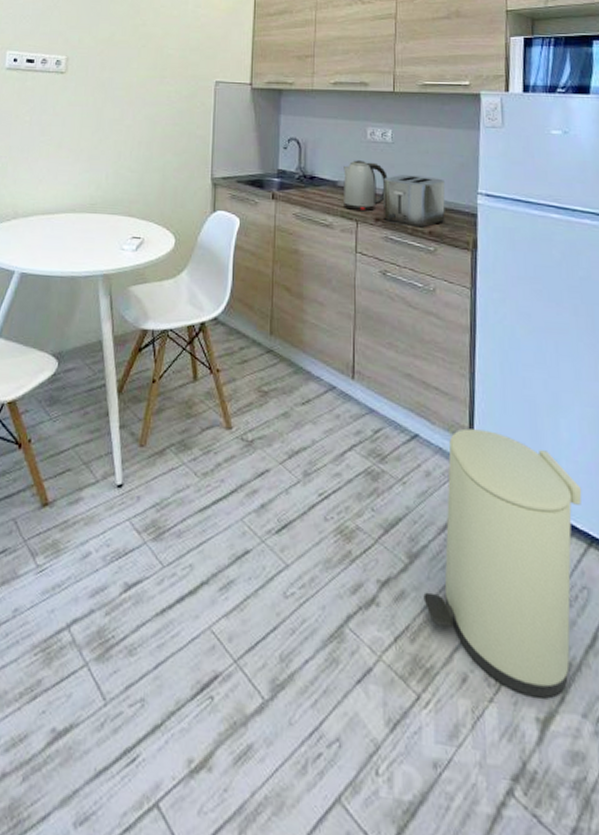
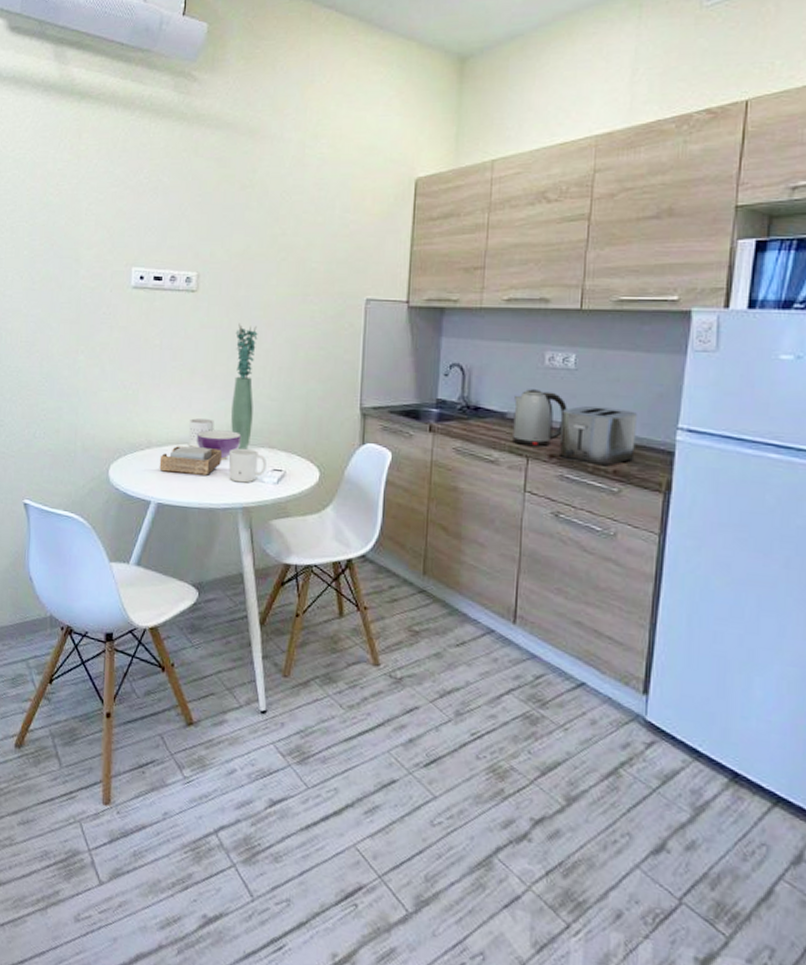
napkin holder: none [24,215,86,244] -> present [159,445,223,476]
mug: none [53,189,79,217] -> present [188,418,215,447]
bowl: none [60,200,104,230] -> present [196,429,242,461]
mug: none [91,217,126,251] -> present [229,448,267,483]
vase: none [93,101,120,220] -> present [230,323,258,451]
pedal bin: present [423,428,582,699] -> none [580,680,772,942]

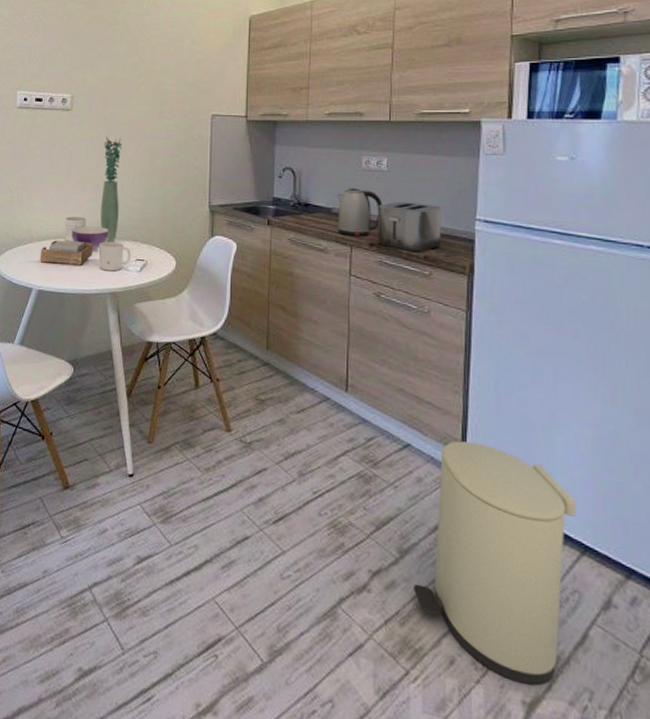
pedal bin: none [580,680,772,942] -> present [413,441,577,686]

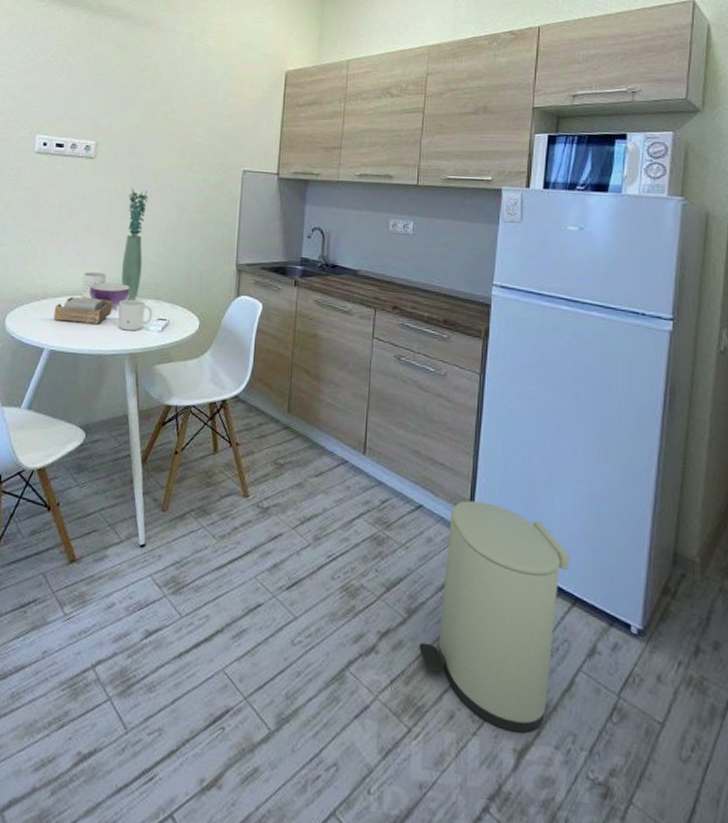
kettle: present [338,188,383,237] -> none [363,250,407,300]
toaster: present [377,201,441,253] -> none [400,265,461,317]

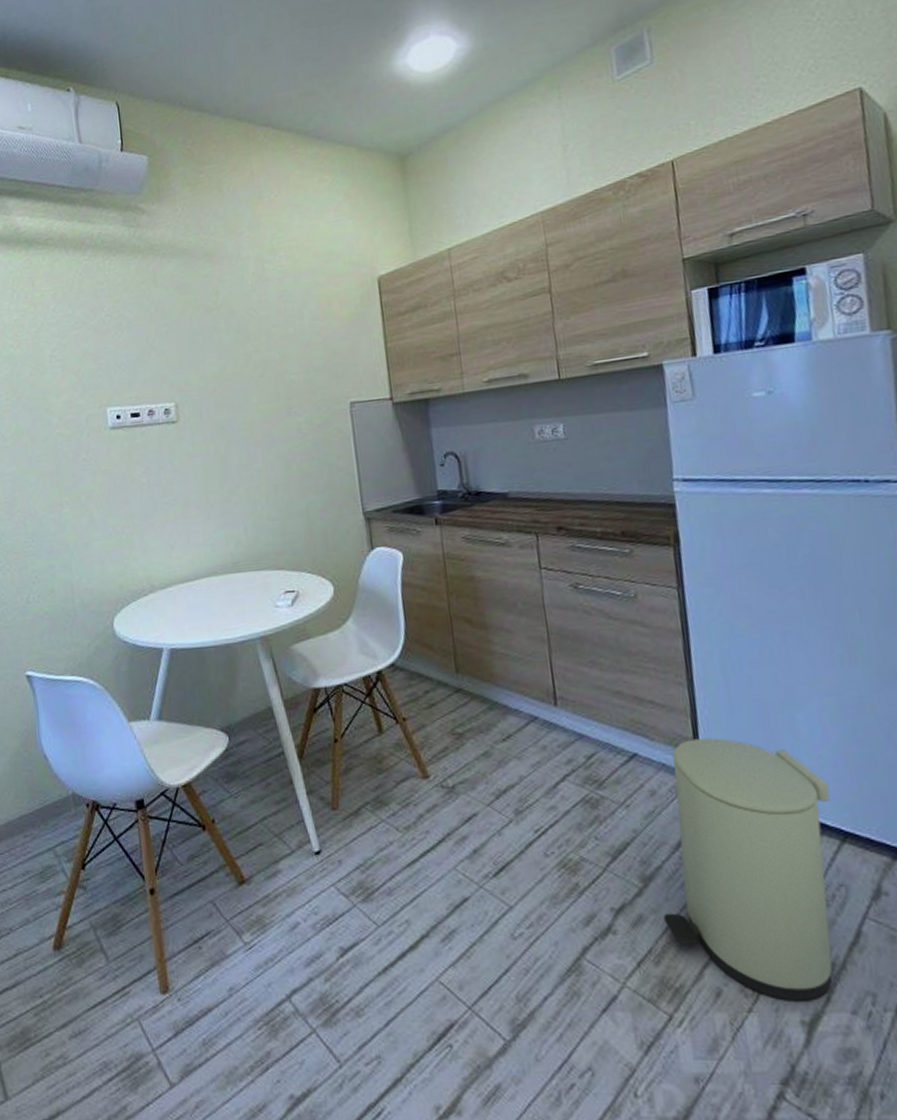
napkin holder: present [53,297,113,324] -> none [165,580,231,615]
mug: present [82,271,107,298] -> none [189,550,218,583]
bowl: present [88,282,131,311] -> none [199,559,248,592]
mug: present [118,299,153,331] -> none [237,574,278,612]
vase: present [121,187,149,302] -> none [224,446,258,578]

